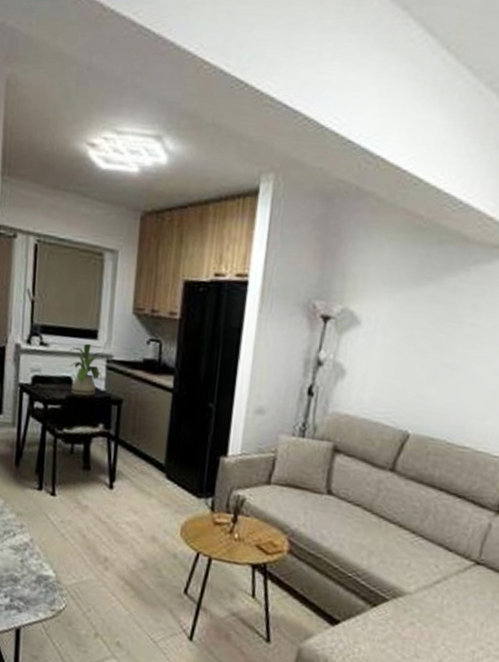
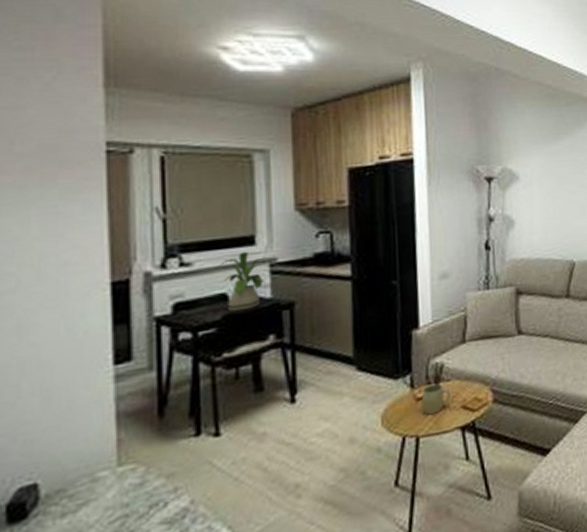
mug: none [218,513,248,543] -> present [421,383,451,415]

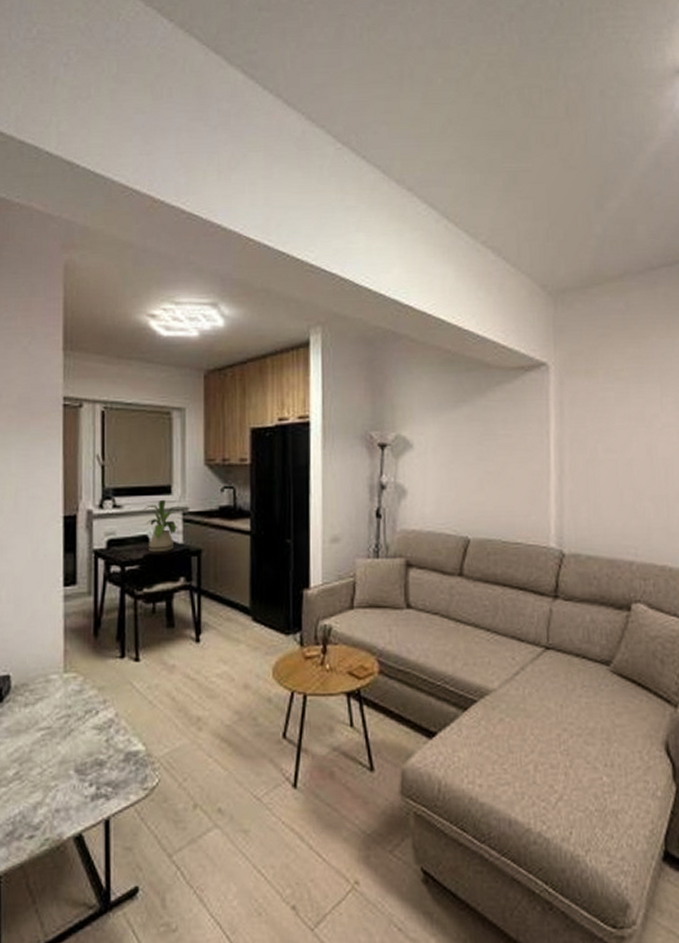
mug: present [421,383,451,415] -> none [310,645,338,675]

